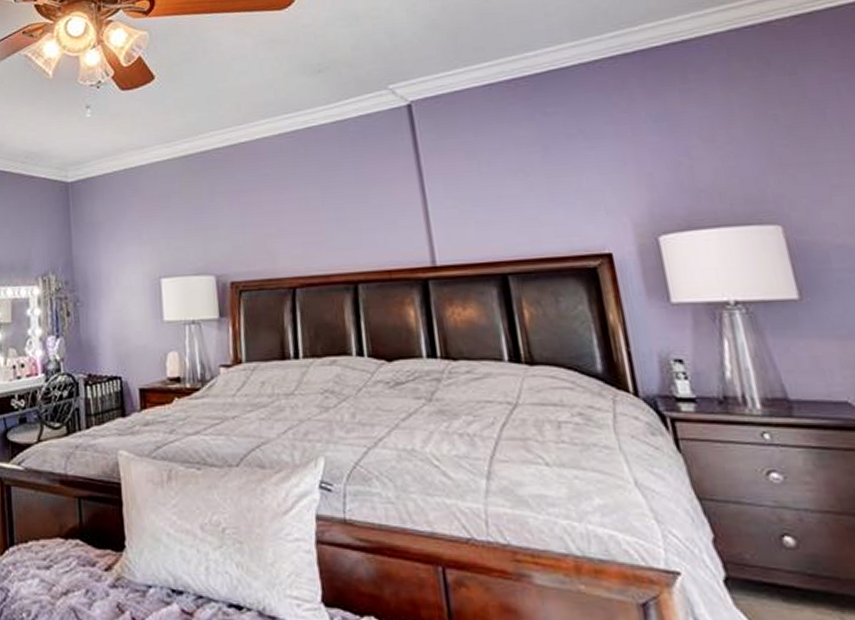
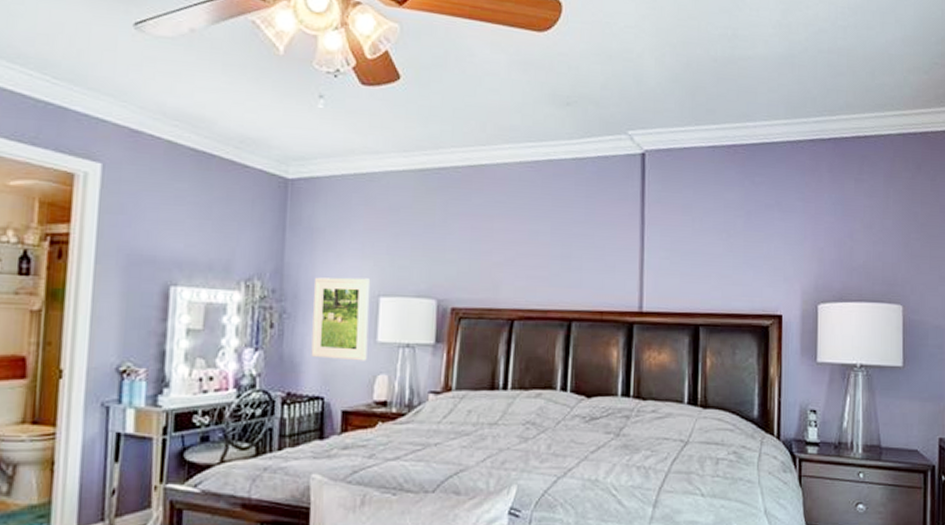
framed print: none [101,262,156,341] -> present [311,277,371,361]

